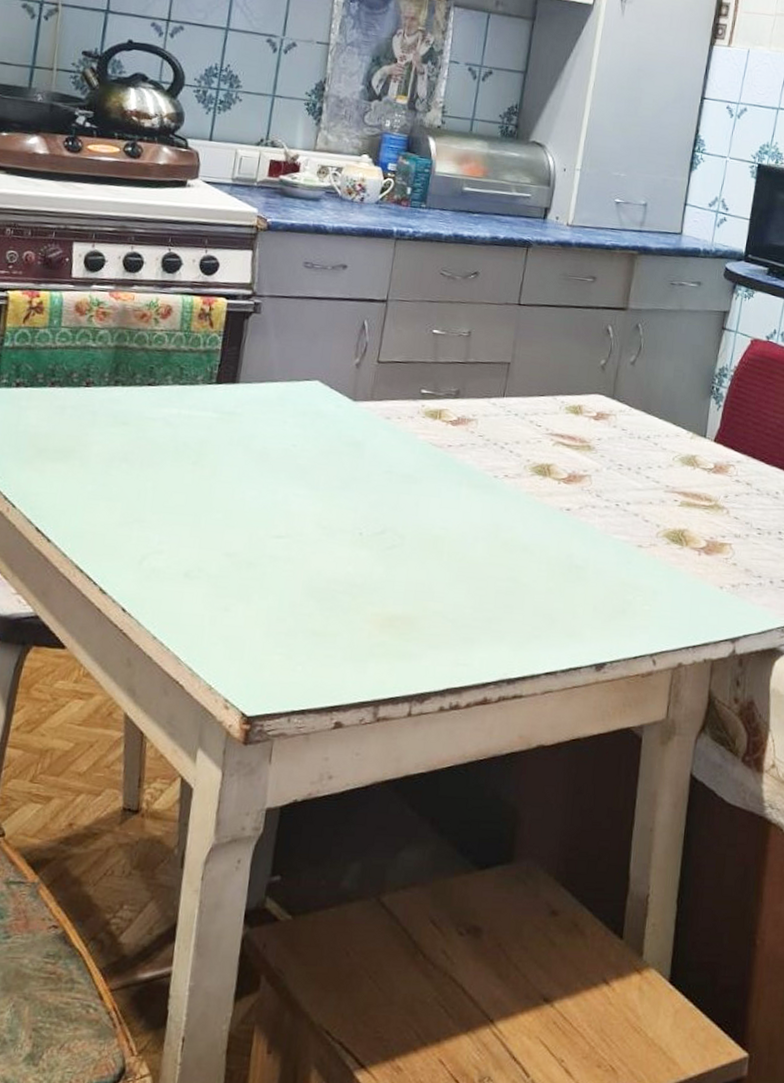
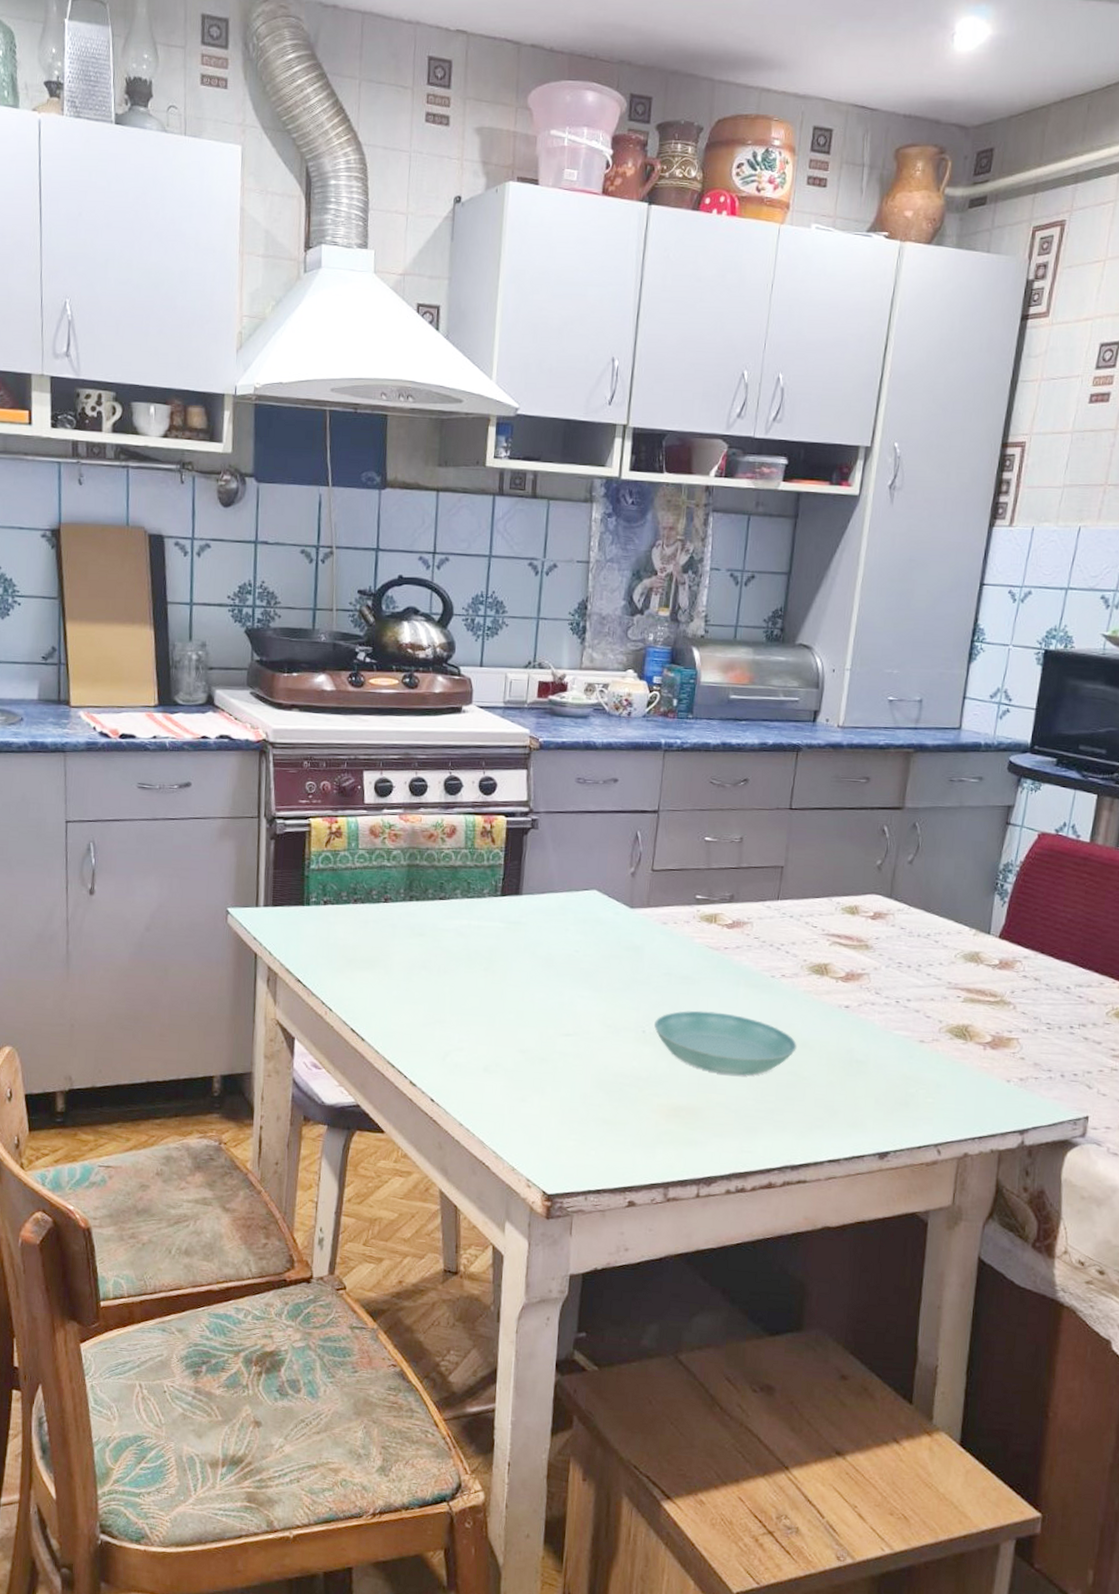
saucer: none [372,511,518,582] -> present [654,1010,797,1076]

